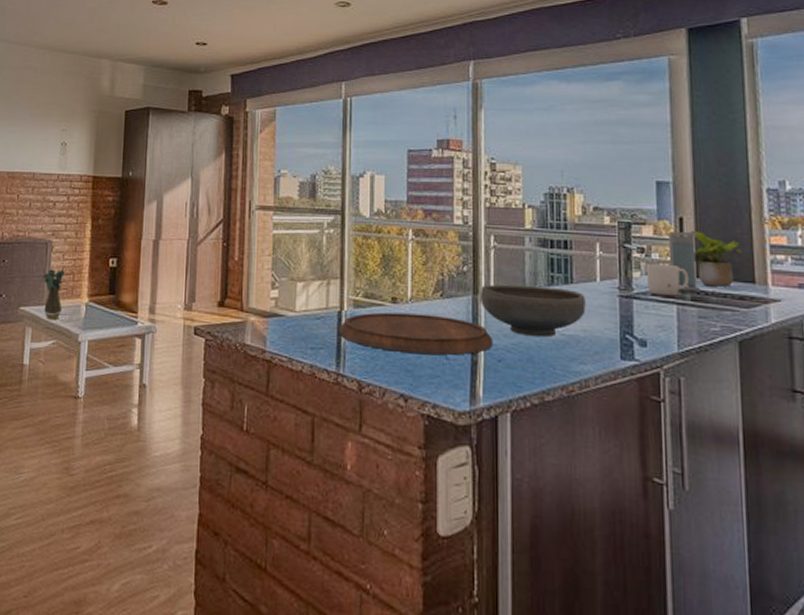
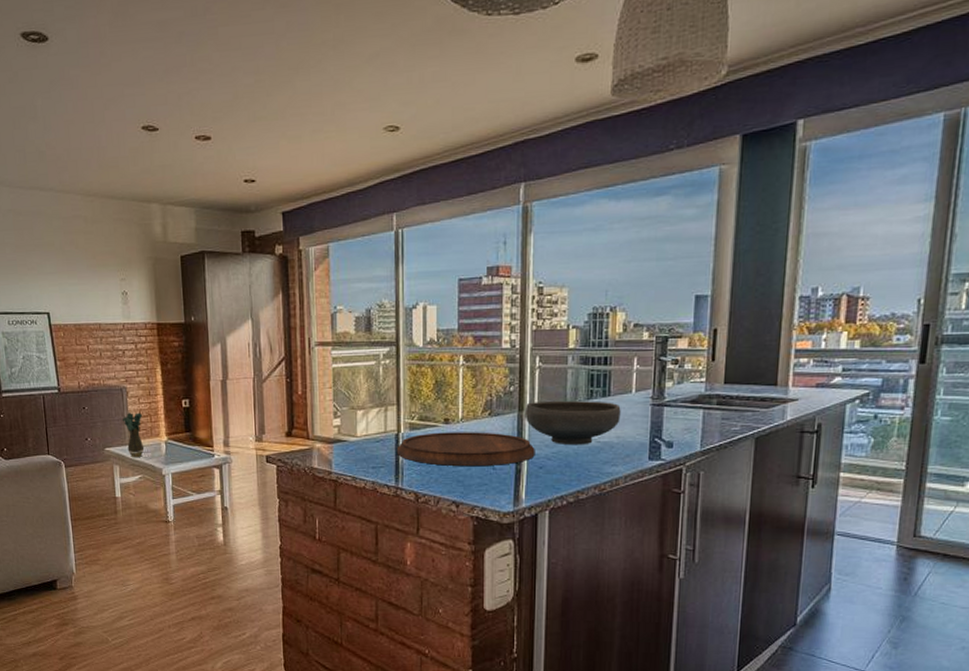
mug: present [645,263,690,296] -> none [677,373,718,402]
soap dispenser: present [668,231,701,292] -> none [700,341,730,397]
potted plant: present [691,231,742,288] -> none [723,341,769,392]

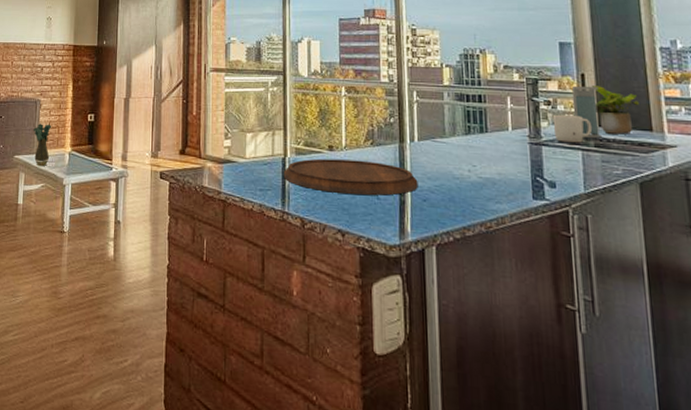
bowl: present [524,400,621,445] -> none [405,133,500,180]
mug: none [677,373,718,402] -> present [552,114,593,143]
soap dispenser: none [700,341,730,397] -> present [571,85,603,139]
potted plant: none [723,341,769,392] -> present [592,86,639,135]

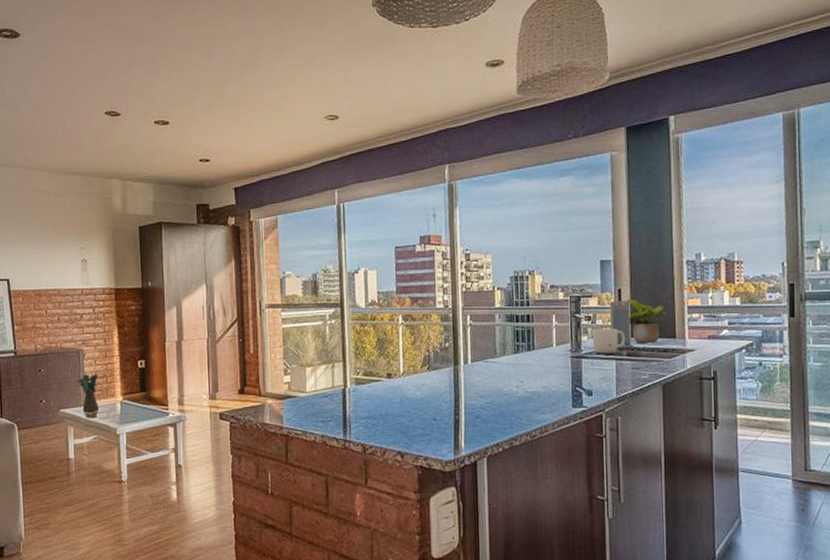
cutting board: present [283,158,418,196] -> none [344,385,471,418]

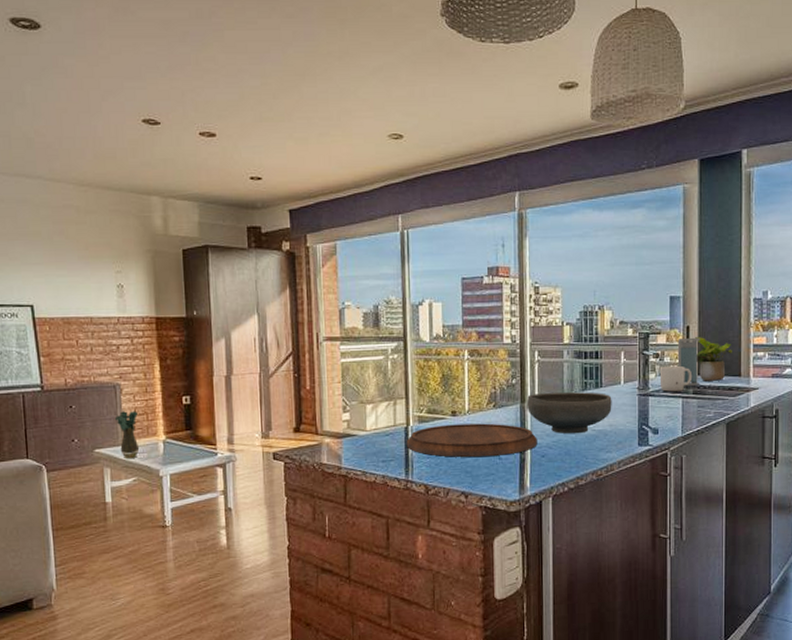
cutting board: none [344,385,471,418] -> present [406,423,537,457]
bowl: none [459,354,545,396] -> present [526,392,612,434]

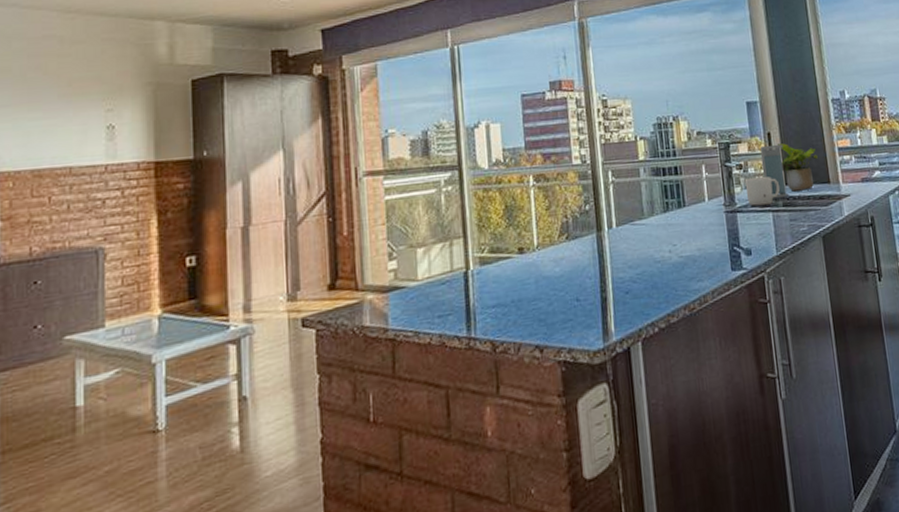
vase: present [115,408,140,460] -> none [95,279,126,346]
cutting board: present [406,423,537,457] -> none [466,258,620,304]
bowl: present [526,392,612,434] -> none [603,212,699,264]

